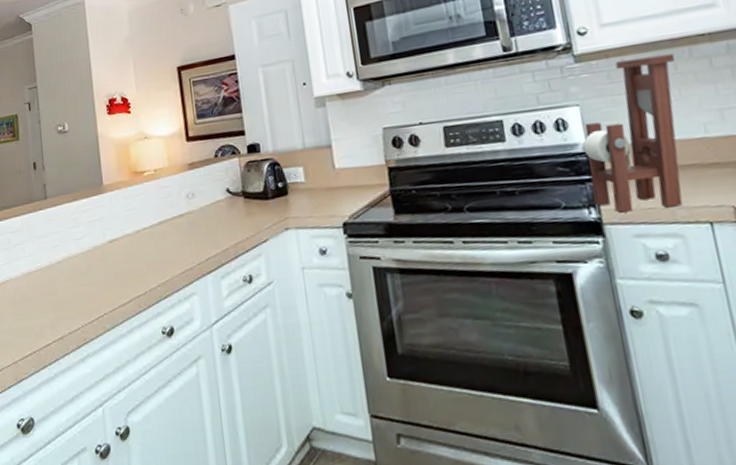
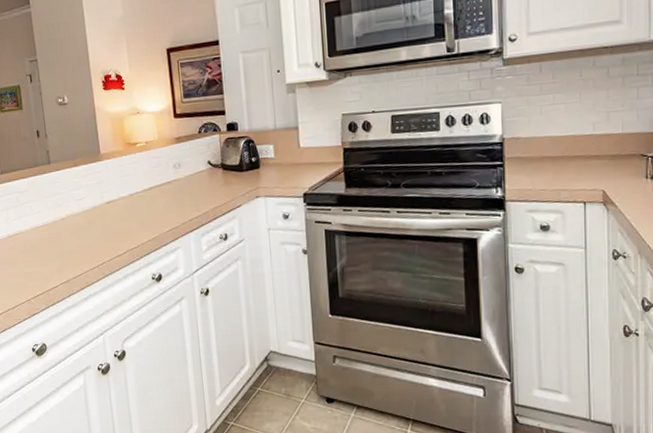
paper towel holder: present [583,53,683,213] -> none [499,62,582,192]

